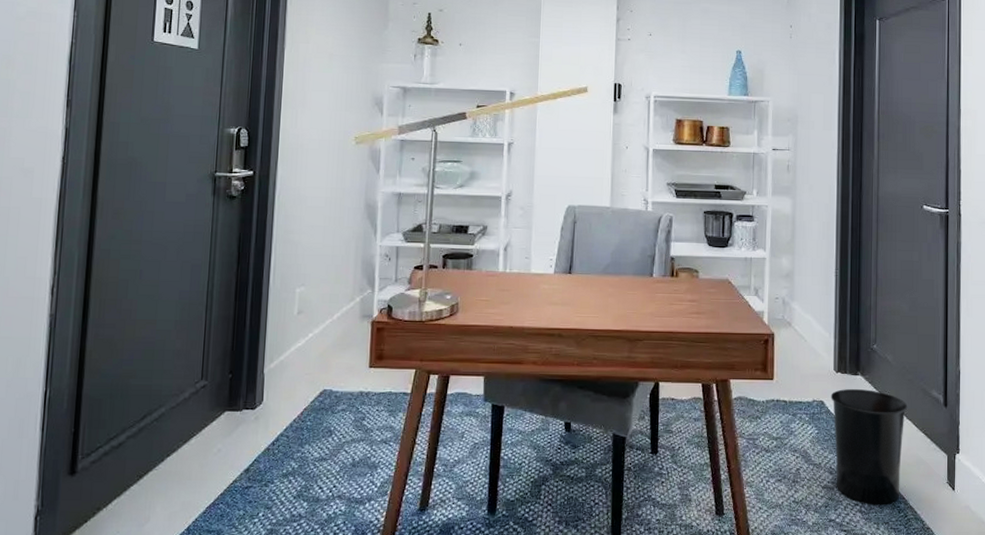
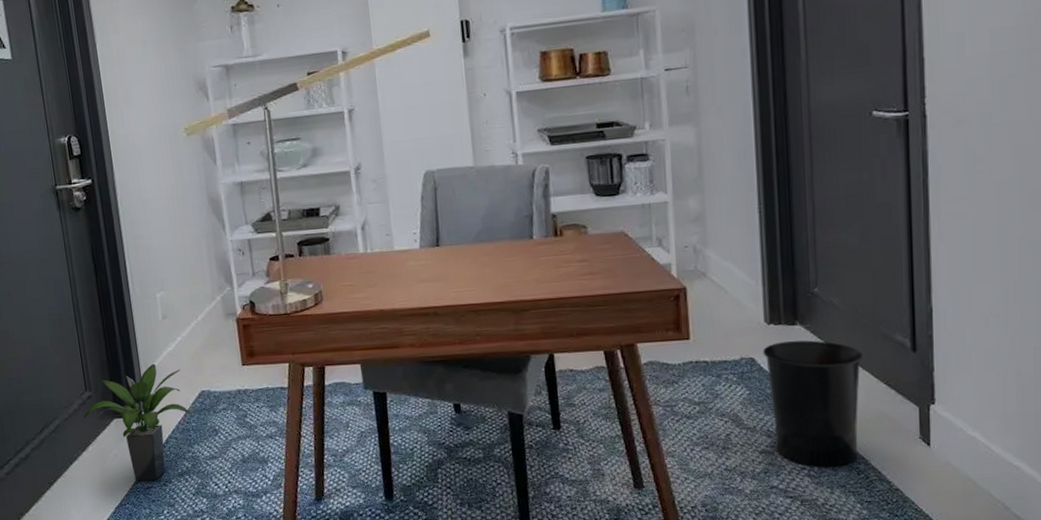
potted plant: none [193,358,309,480] -> present [83,363,192,481]

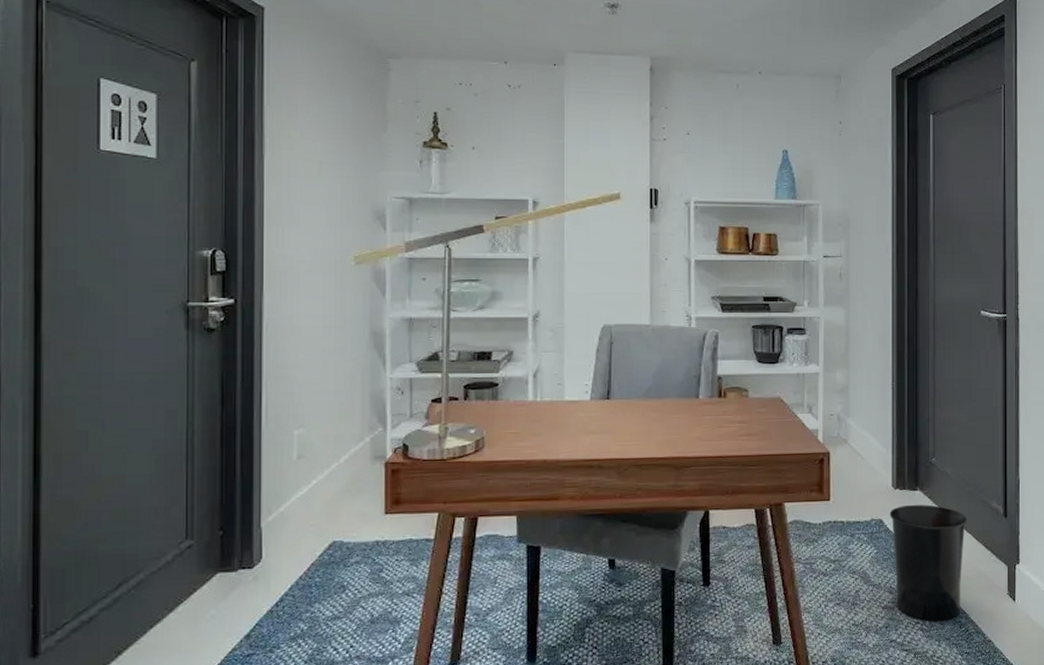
potted plant: present [83,363,192,481] -> none [178,509,317,648]

